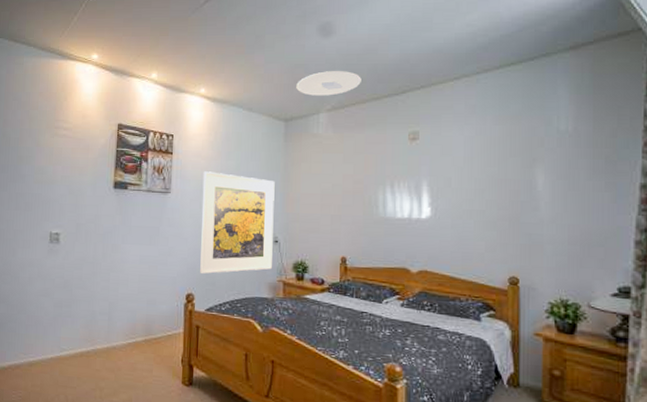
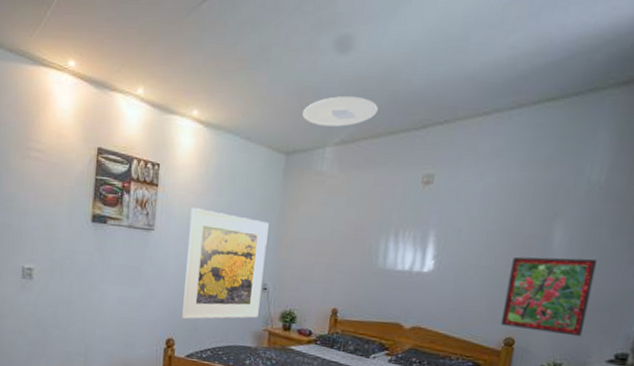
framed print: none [502,198,582,273] -> present [500,256,598,337]

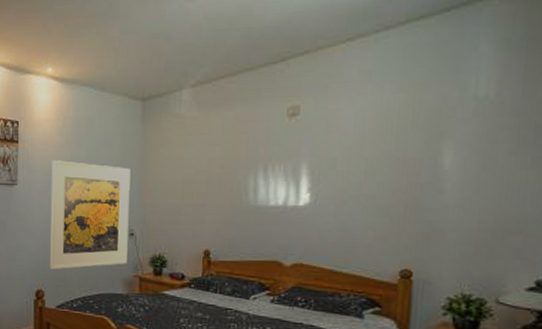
ceiling light: present [302,96,378,127] -> none [155,38,233,70]
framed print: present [500,256,598,337] -> none [393,178,499,264]

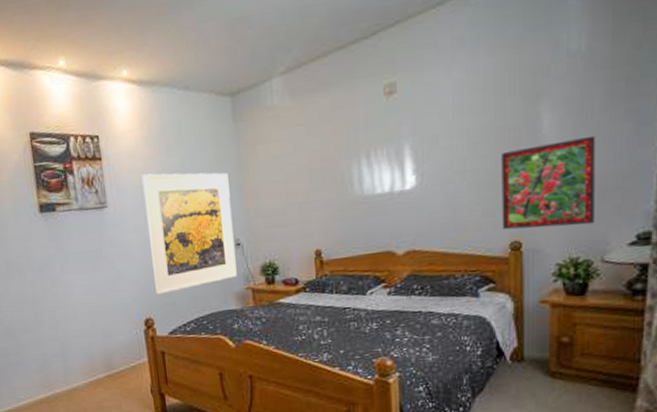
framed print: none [393,178,499,264] -> present [501,135,596,230]

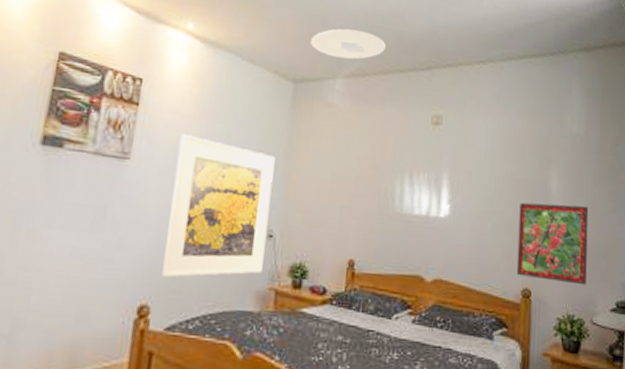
ceiling light: none [239,16,320,58] -> present [311,28,386,60]

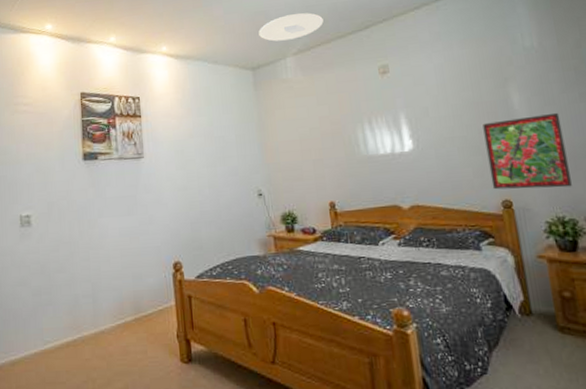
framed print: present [162,134,275,278] -> none [175,130,260,240]

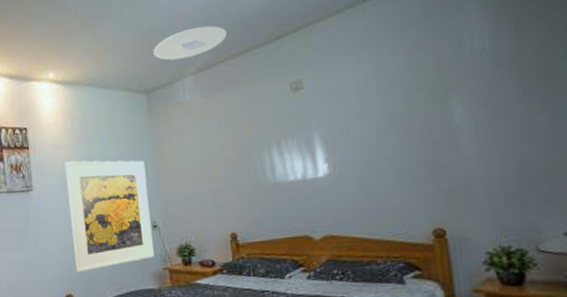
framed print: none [175,130,260,240] -> present [64,160,154,273]
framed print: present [483,112,572,190] -> none [414,126,523,217]

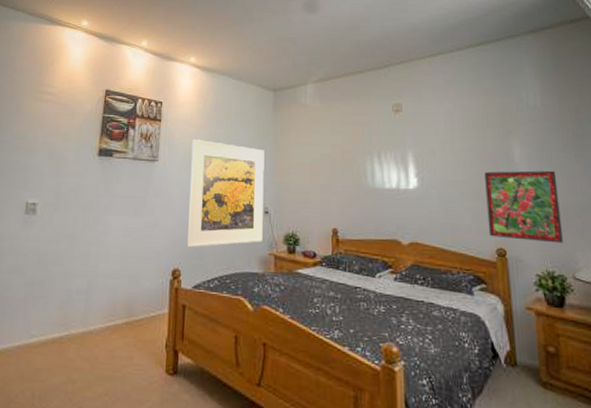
ceiling light: present [153,25,227,61] -> none [284,45,346,68]
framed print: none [414,126,523,217] -> present [484,170,563,244]

